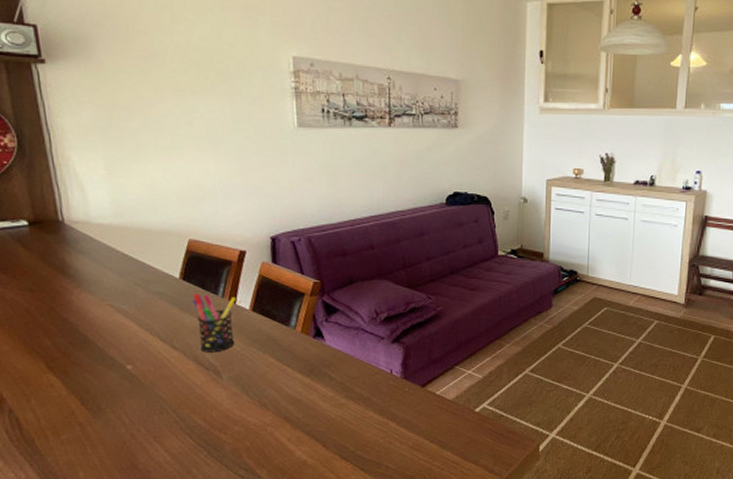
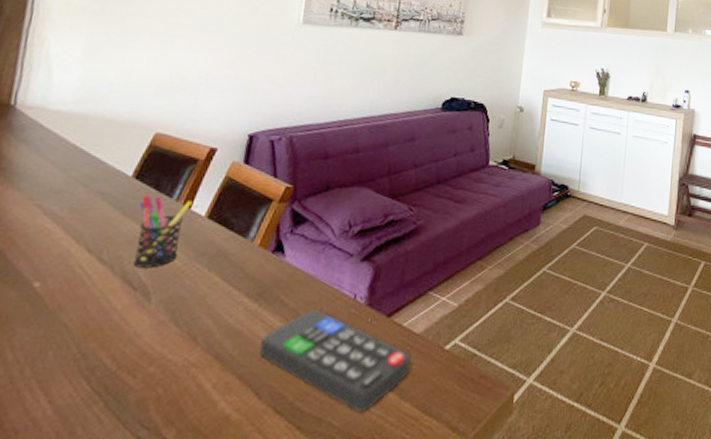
remote control: none [319,382,446,458] -> present [259,310,411,412]

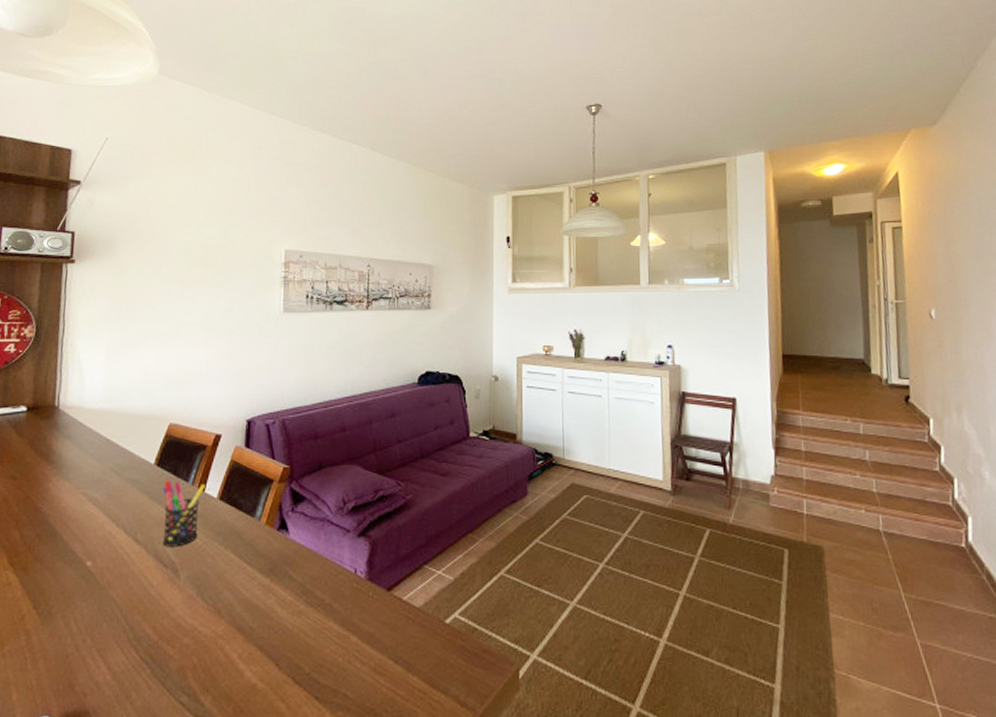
remote control: present [259,310,411,412] -> none [275,584,413,684]

